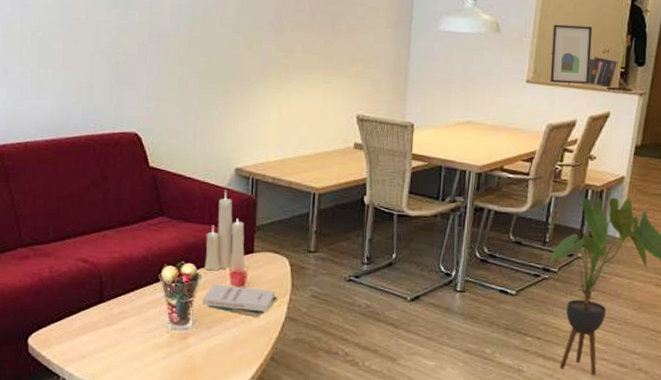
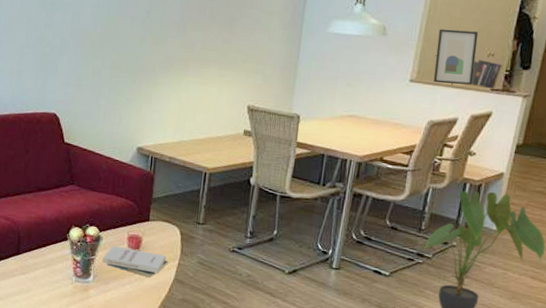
candle: present [204,190,246,272] -> none [106,165,143,237]

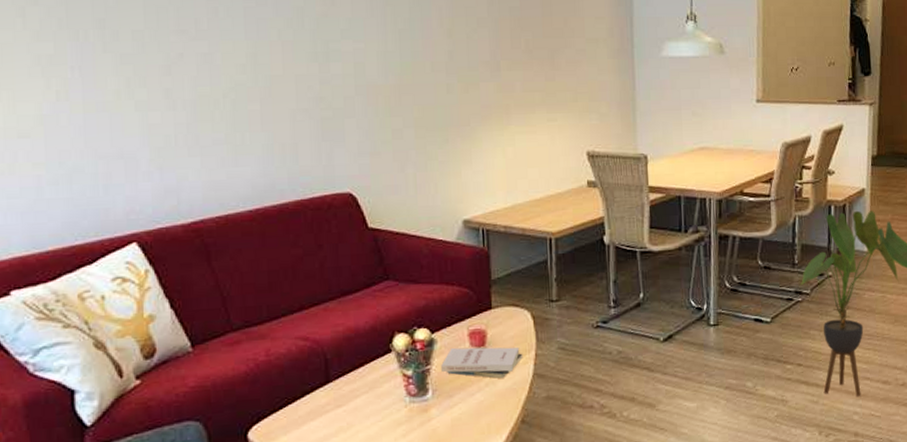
picture frame: present [433,29,479,85] -> none [777,39,819,100]
books: present [471,60,503,89] -> none [816,70,845,100]

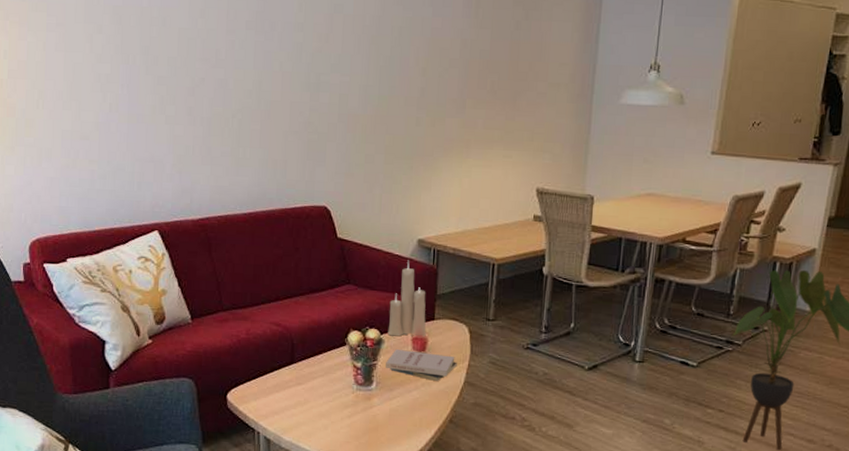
candle: none [438,244,484,334] -> present [387,260,427,338]

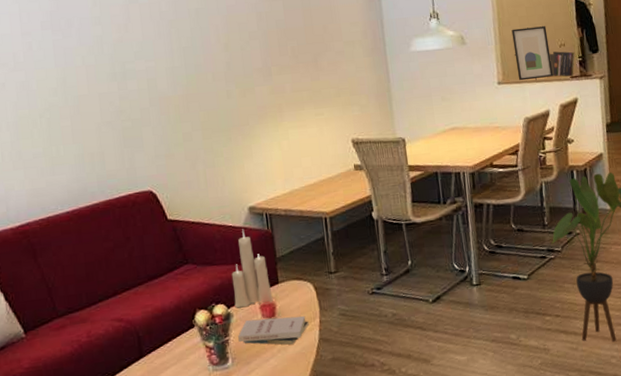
picture frame: none [736,94,784,155] -> present [511,25,553,81]
books: none [777,127,811,158] -> present [549,51,575,77]

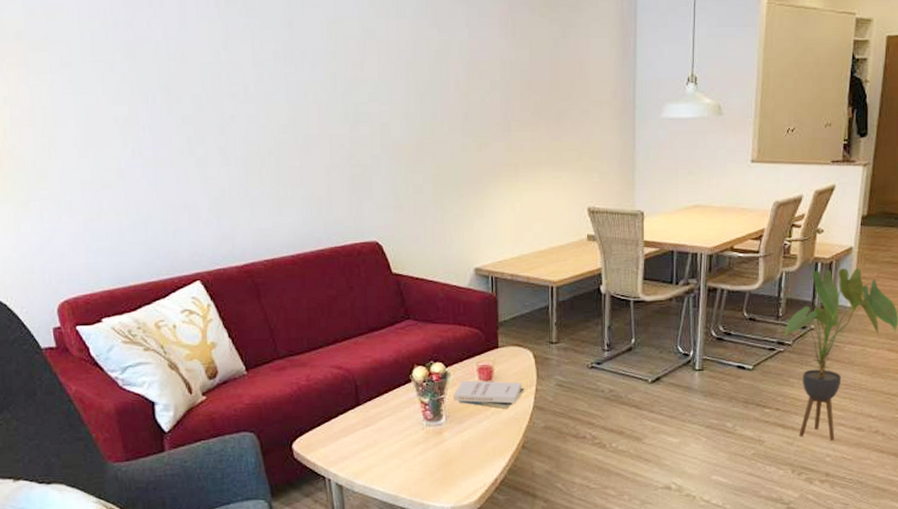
candle: present [231,229,274,308] -> none [451,290,491,368]
picture frame: present [511,25,553,81] -> none [774,100,814,161]
books: present [549,51,575,77] -> none [812,131,840,161]

